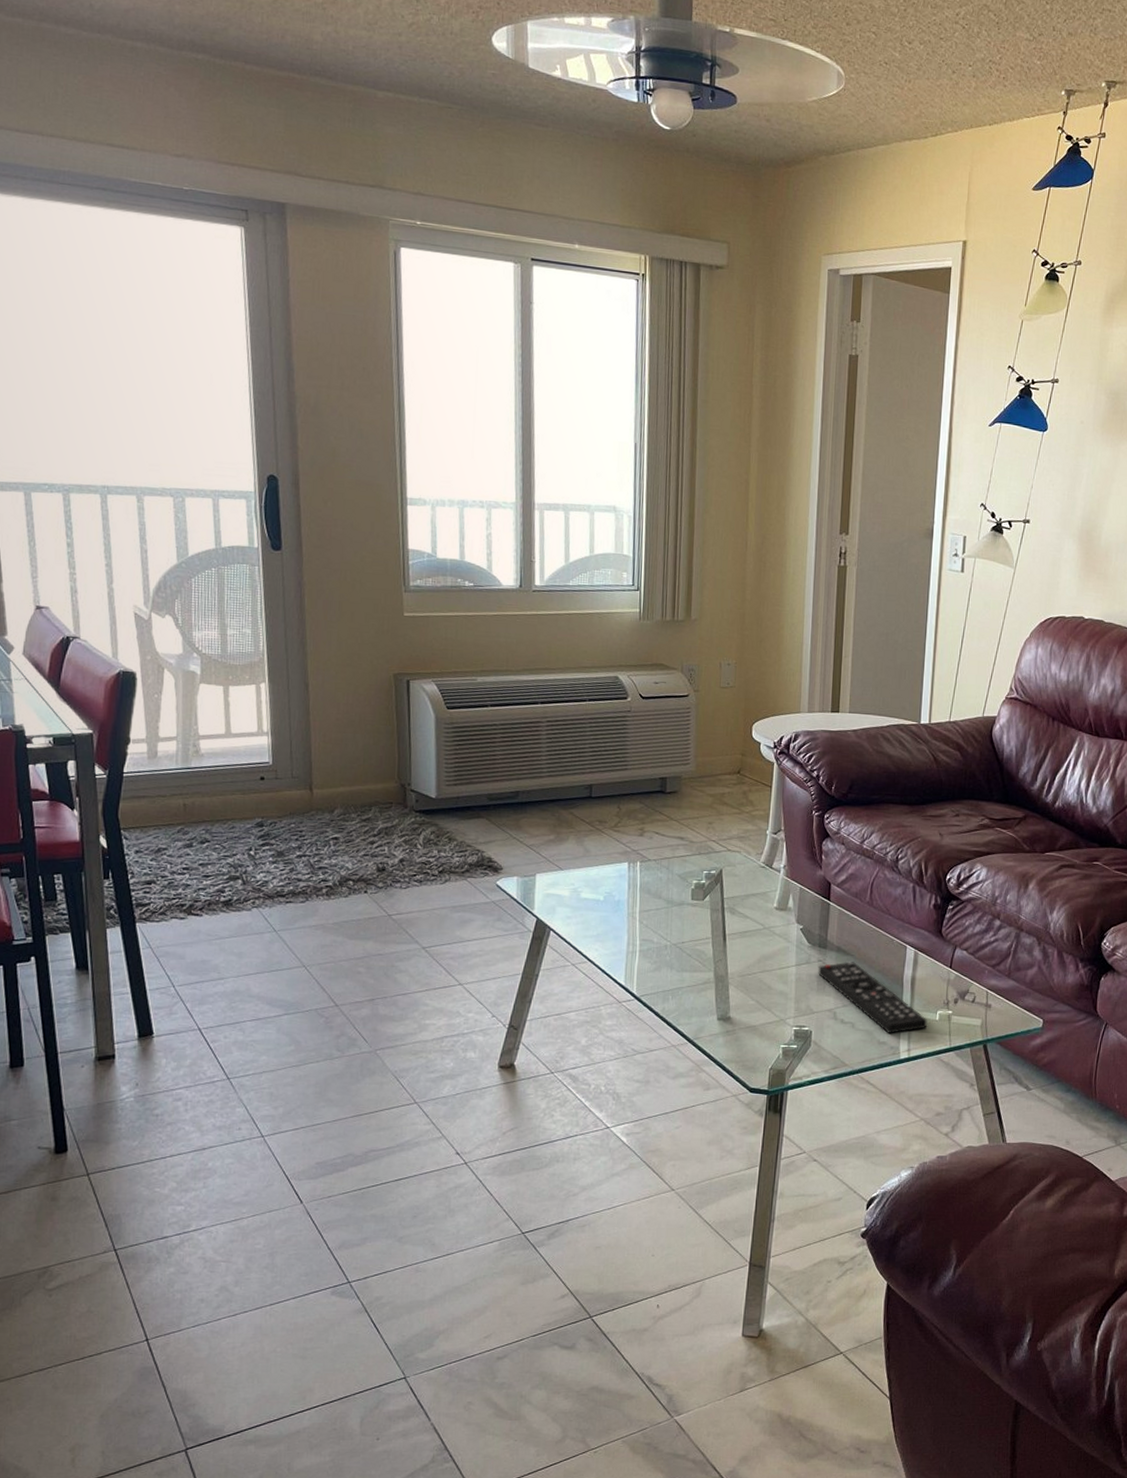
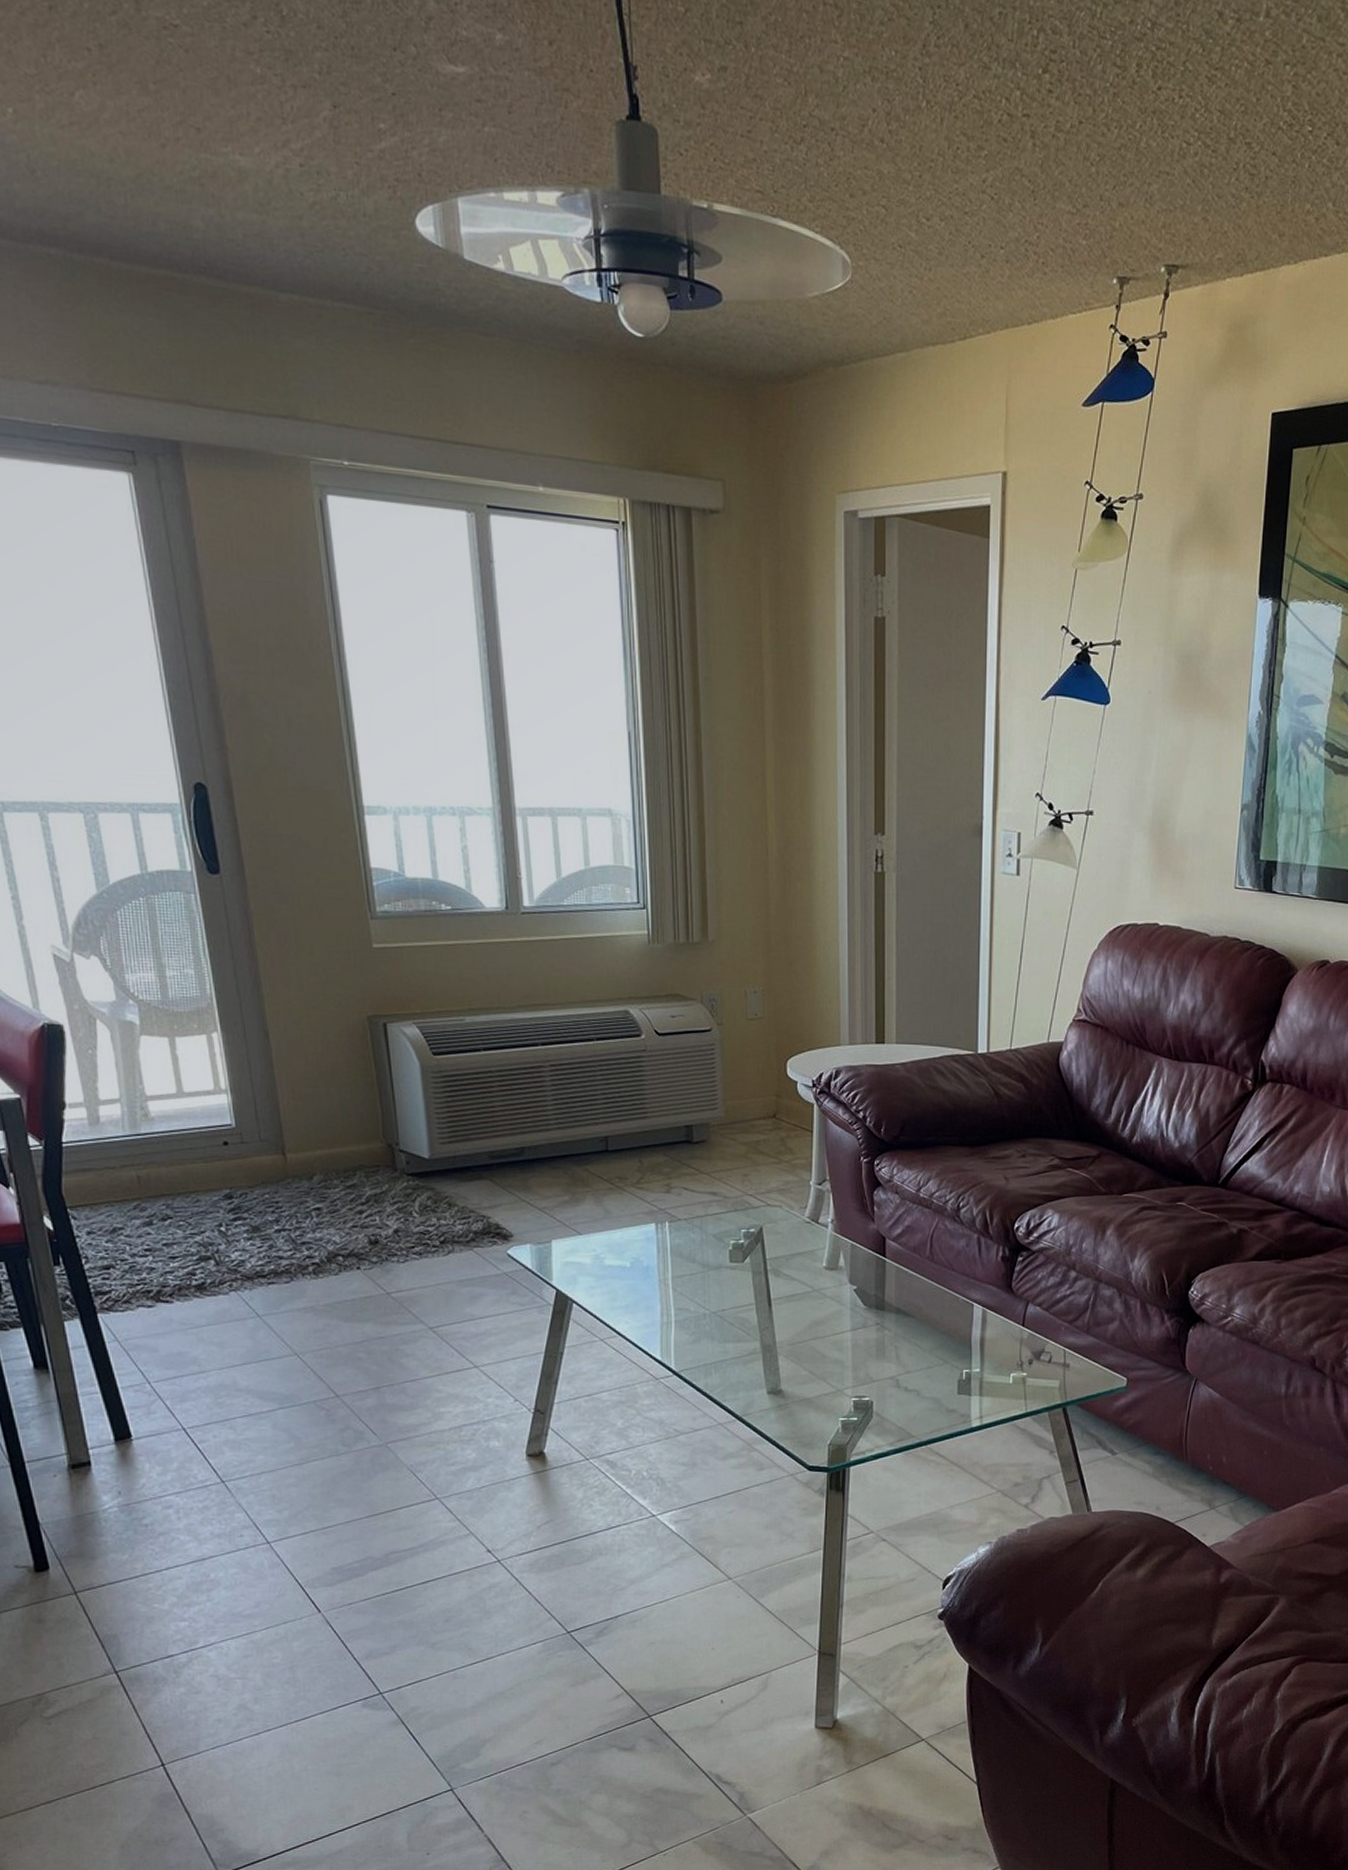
remote control: present [818,961,928,1033] -> none [877,1324,1001,1400]

